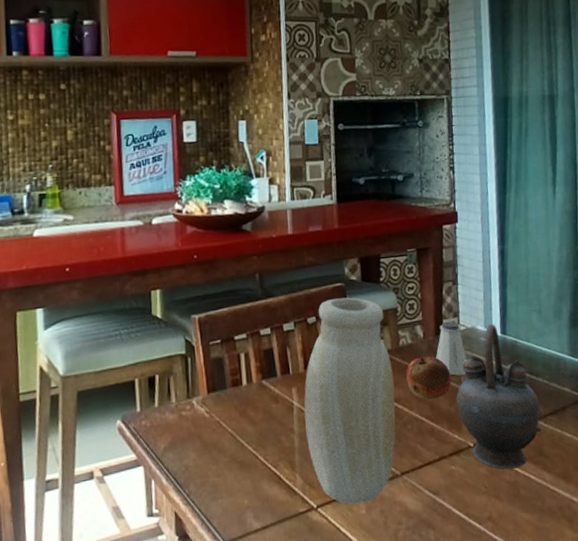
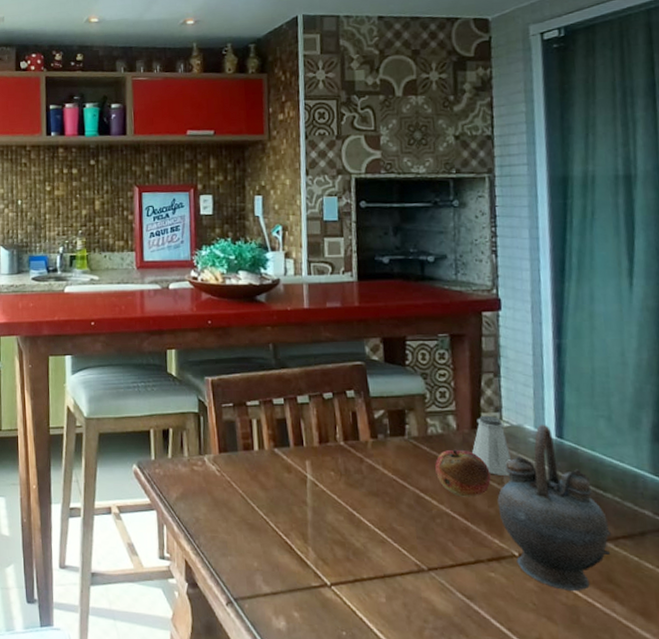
vase: present [304,297,396,504] -> none [318,377,422,591]

